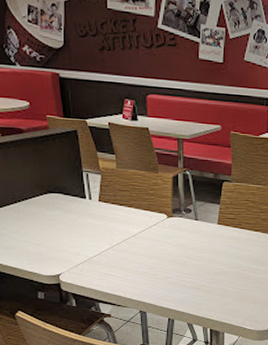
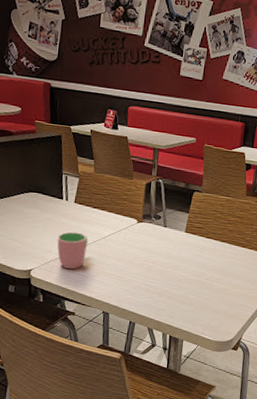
cup: none [84,232,117,270] -> present [57,231,88,269]

